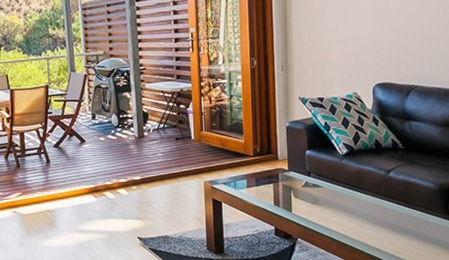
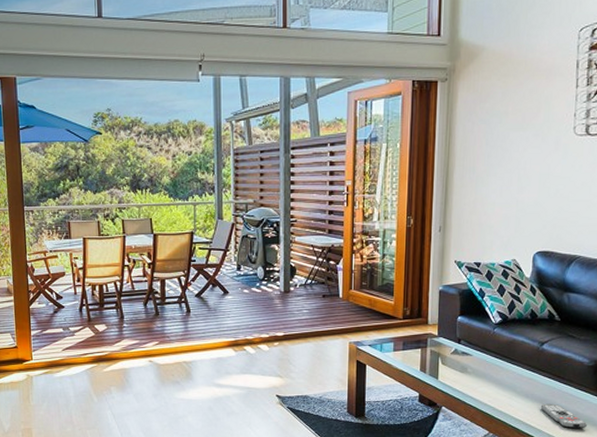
remote control: none [392,228,439,252] -> present [540,403,588,429]

